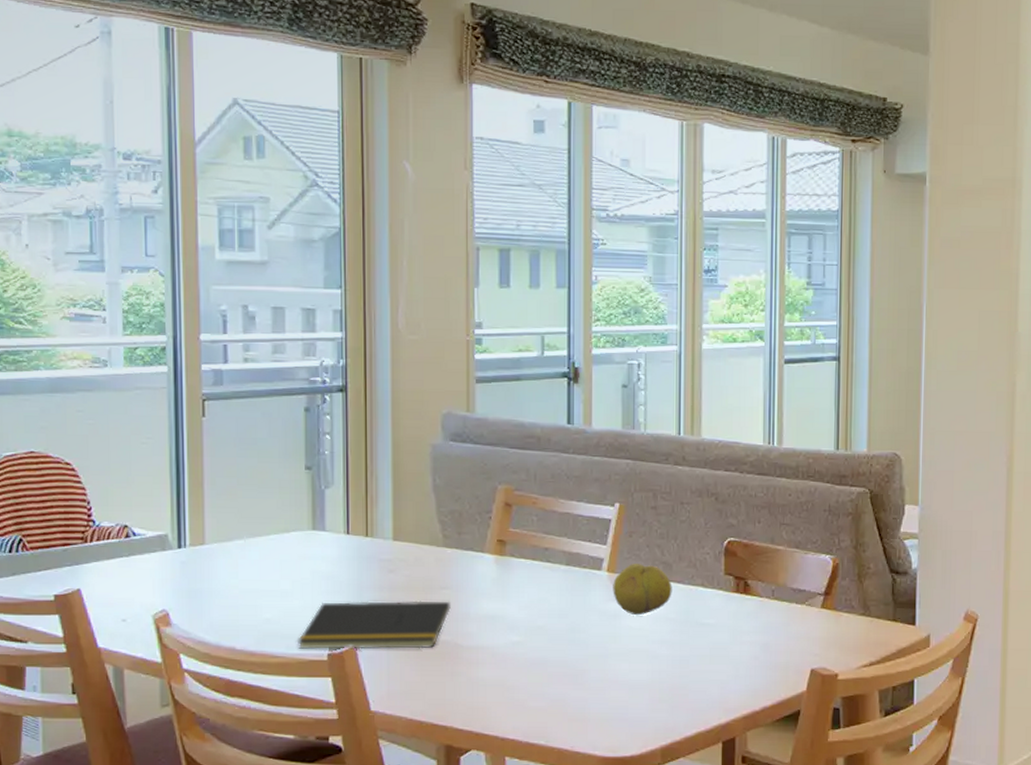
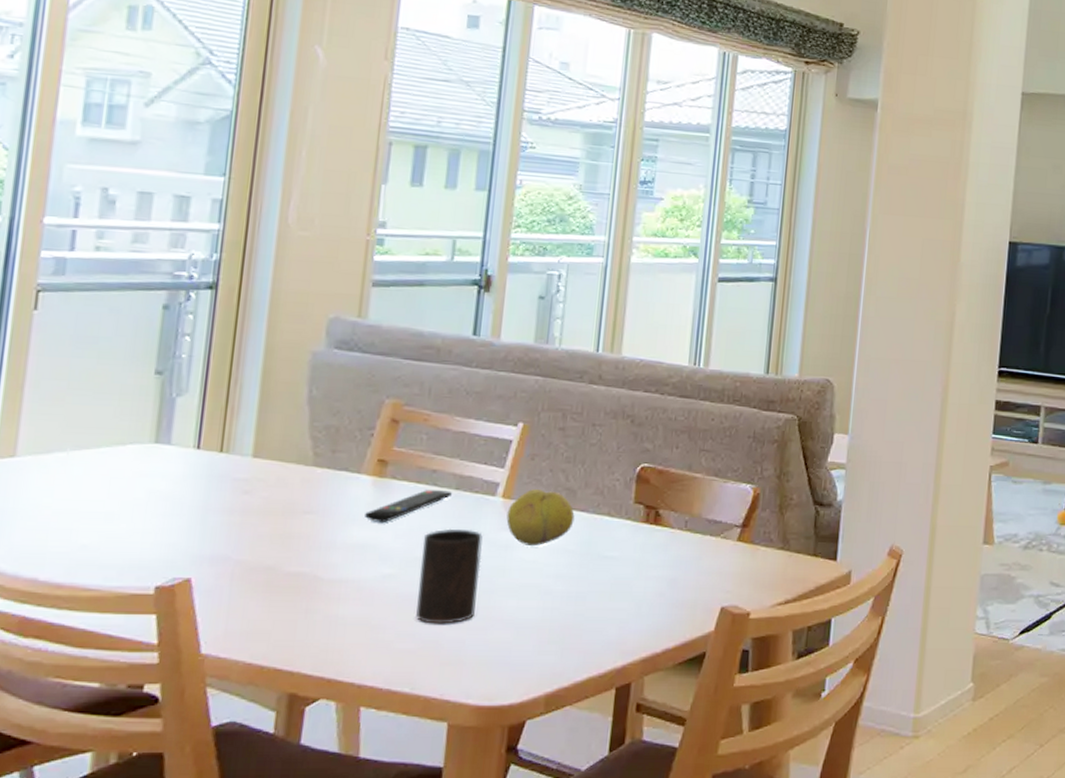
notepad: present [298,600,451,650] -> none [118,526,314,582]
remote control: none [492,566,563,596] -> present [365,490,452,522]
cup: none [543,600,595,685] -> present [416,528,483,624]

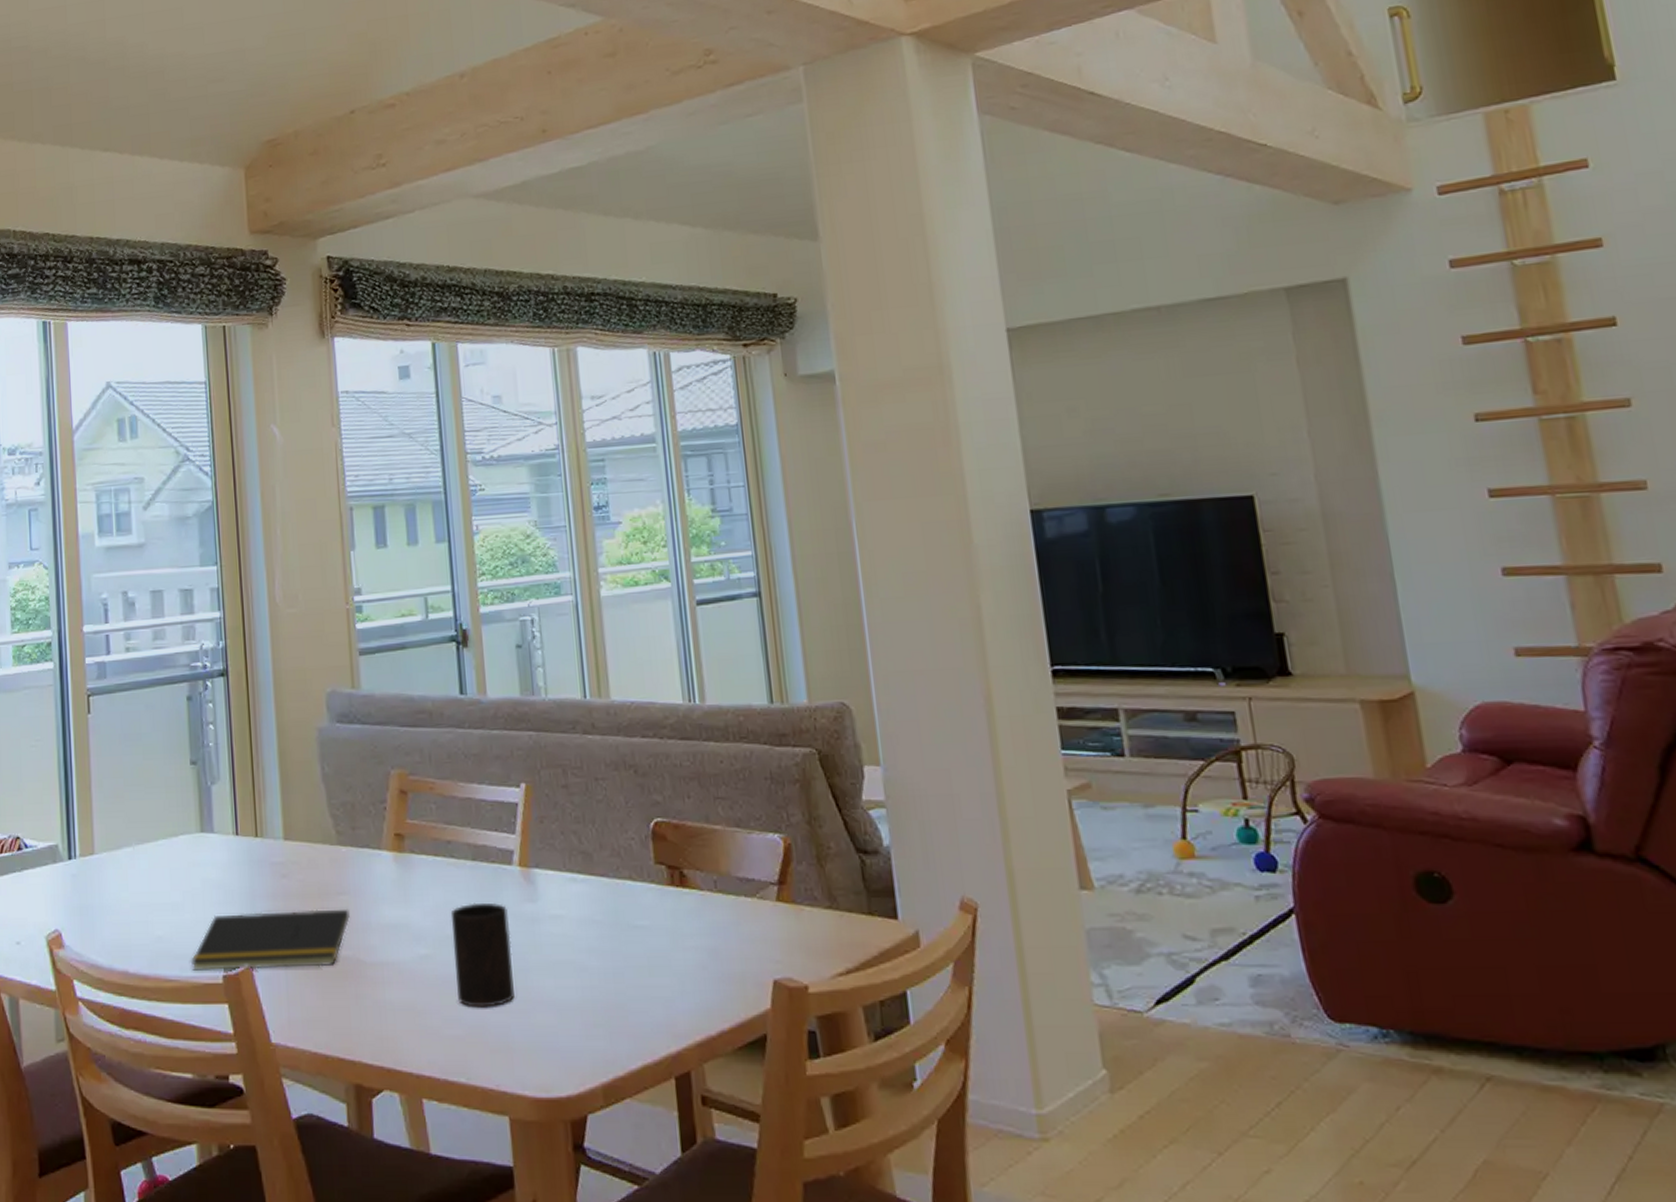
notepad: none [118,526,314,582] -> present [191,909,350,971]
remote control: present [365,490,452,522] -> none [392,862,470,900]
fruit: present [506,489,575,547] -> none [526,855,596,919]

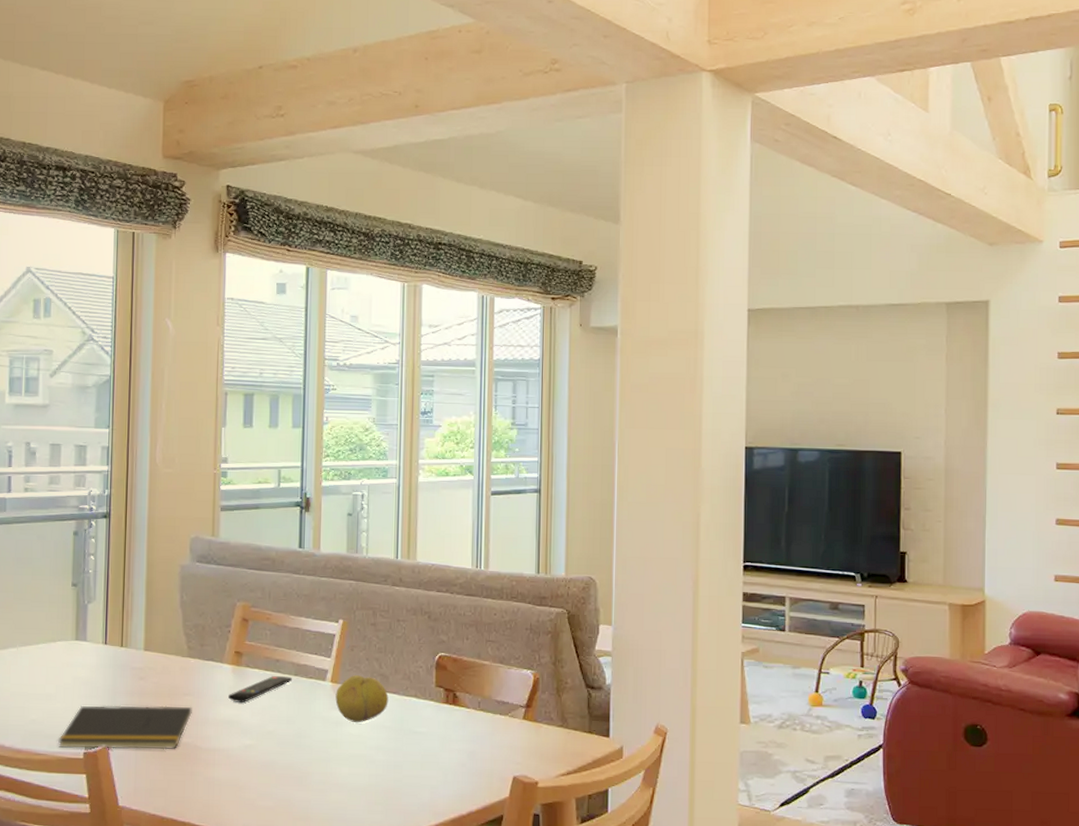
remote control: none [392,862,470,900] -> present [228,676,292,702]
cup: present [450,902,514,1008] -> none [272,707,319,787]
fruit: none [526,855,596,919] -> present [335,675,389,723]

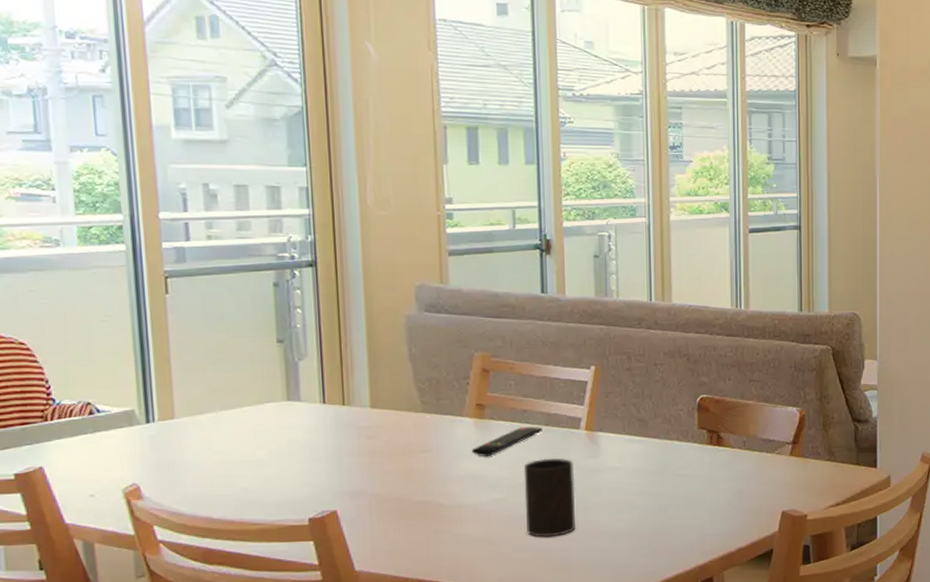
notepad: present [58,705,192,750] -> none [277,463,432,515]
cup: none [272,707,319,787] -> present [523,458,576,538]
fruit: present [335,675,389,723] -> none [591,422,649,470]

